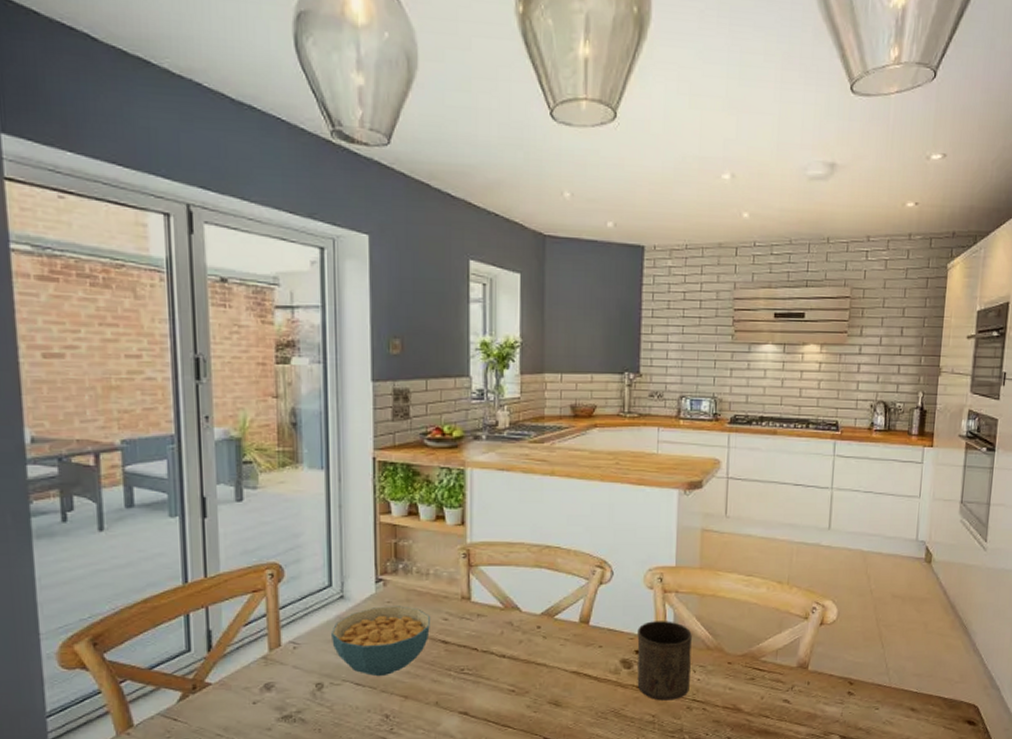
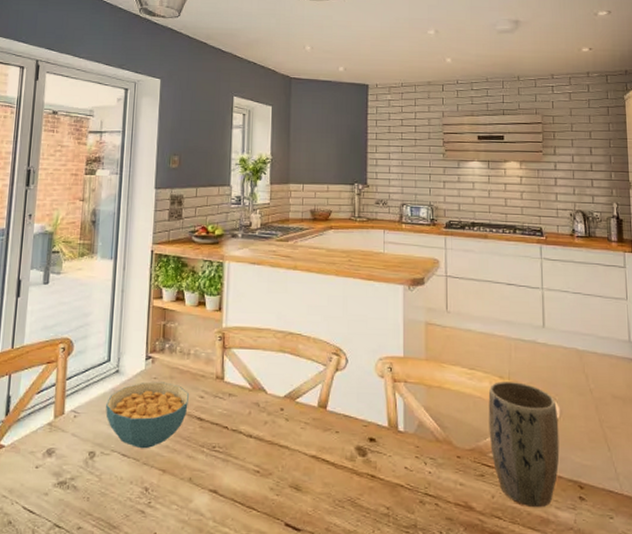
cup: present [637,621,692,701] -> none [371,409,421,493]
plant pot: none [762,586,835,705] -> present [488,382,560,508]

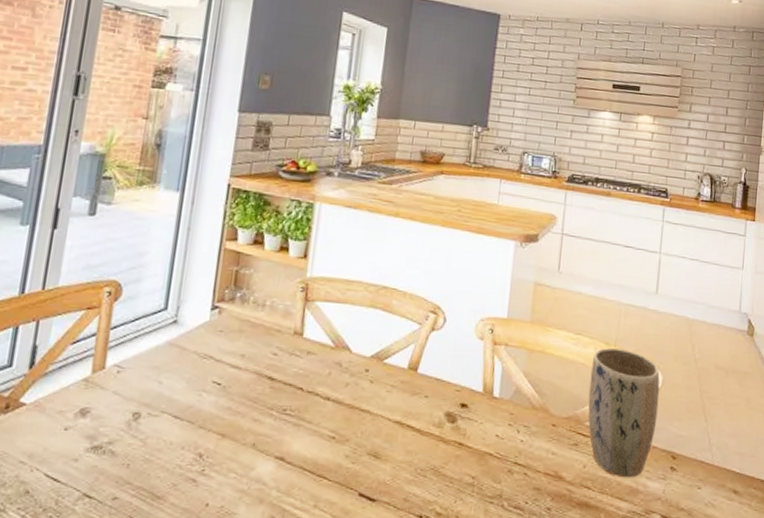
cereal bowl: present [106,381,189,449] -> none [157,335,260,411]

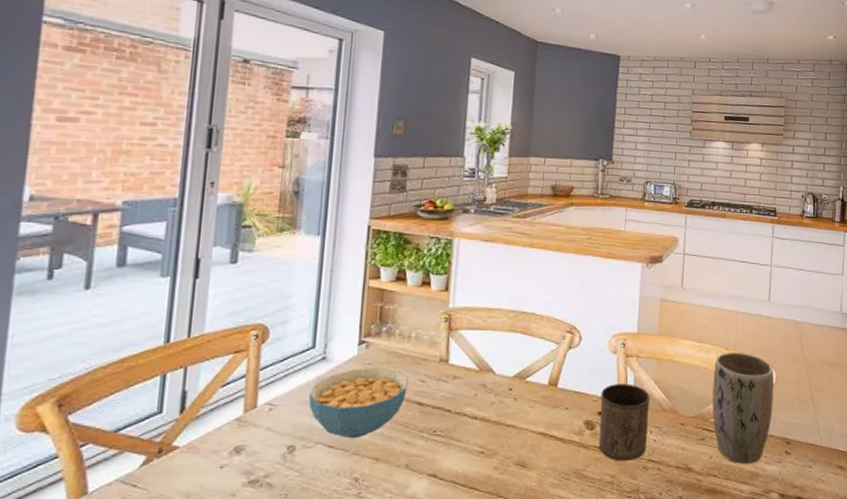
cereal bowl: none [157,335,260,411] -> present [309,367,408,439]
cup: none [459,373,519,462] -> present [598,384,650,461]

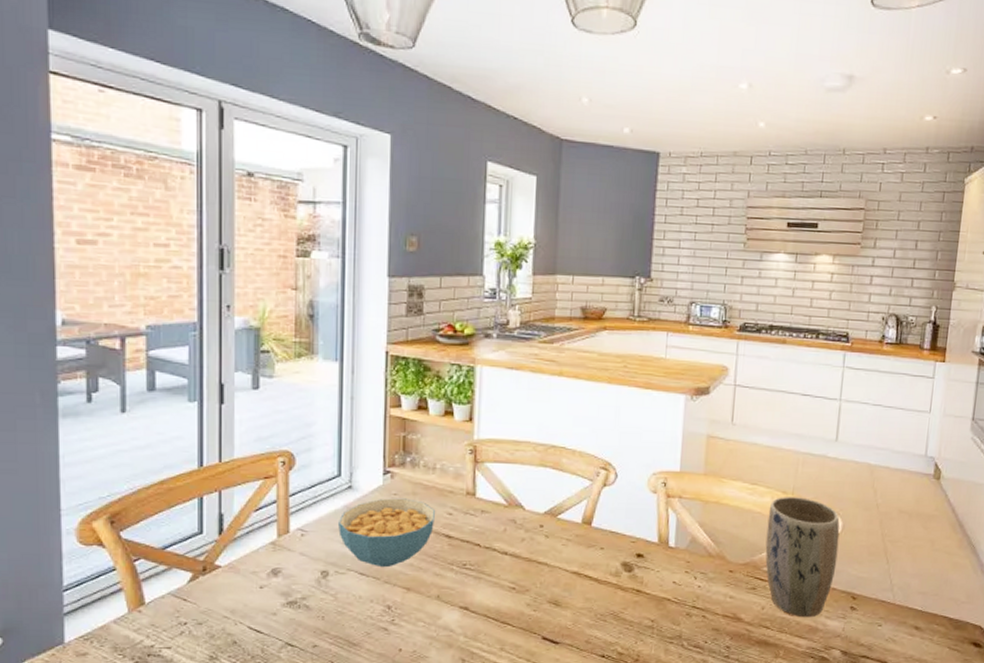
cup: present [598,384,650,461] -> none [637,525,694,606]

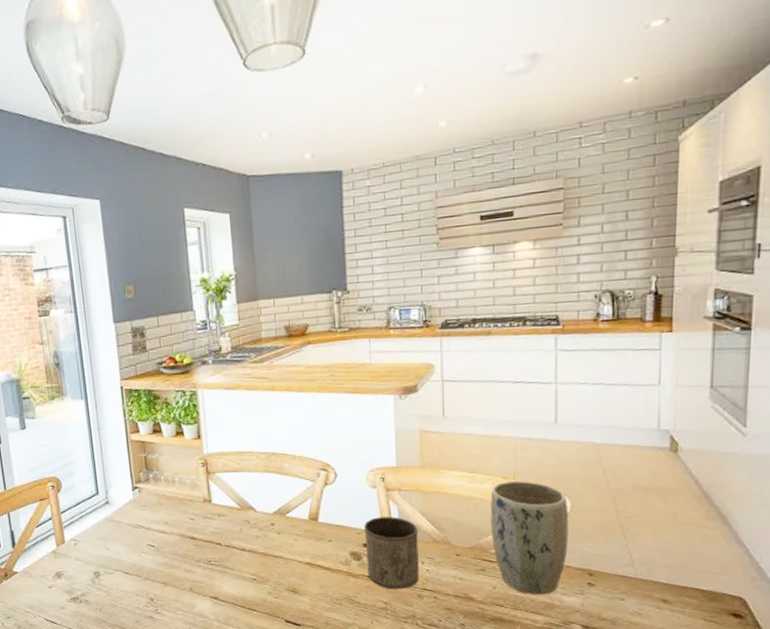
cereal bowl: present [338,498,435,568] -> none [102,508,180,567]
cup: none [637,525,694,606] -> present [364,516,419,589]

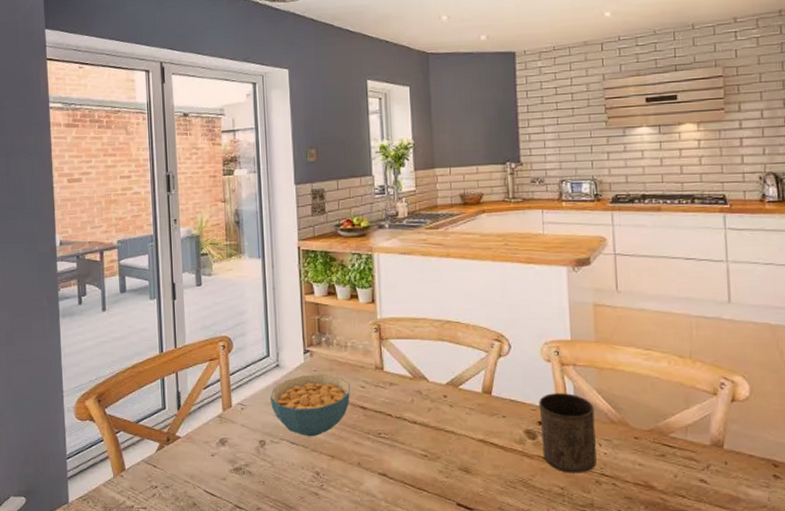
cereal bowl: none [102,508,180,567] -> present [270,374,350,437]
plant pot: present [490,481,569,595] -> none [667,361,750,487]

